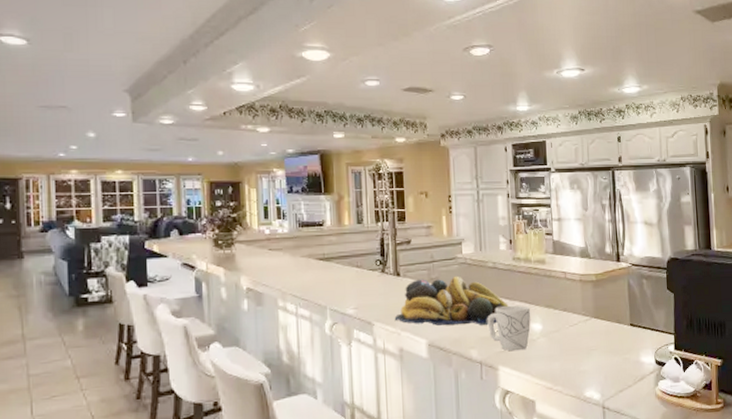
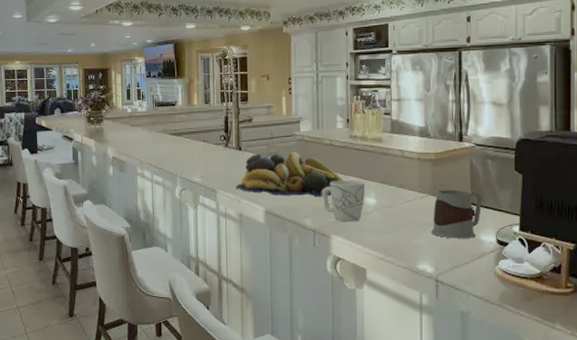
mug: none [595,311,641,362] -> present [430,189,483,239]

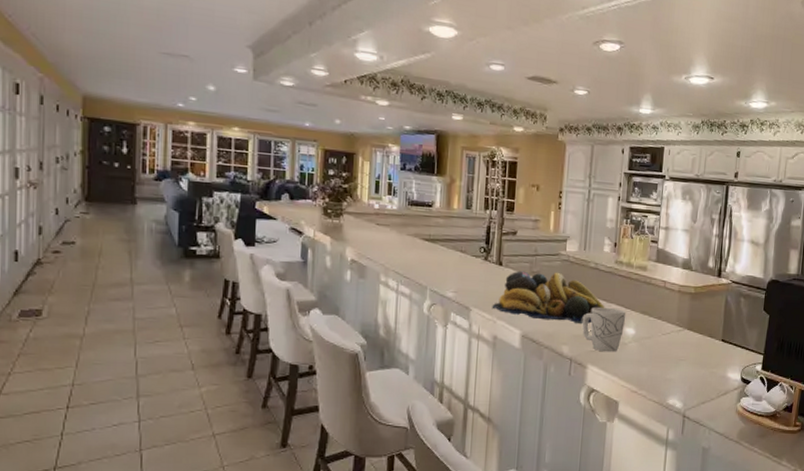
mug: present [430,189,483,239] -> none [683,324,733,375]

